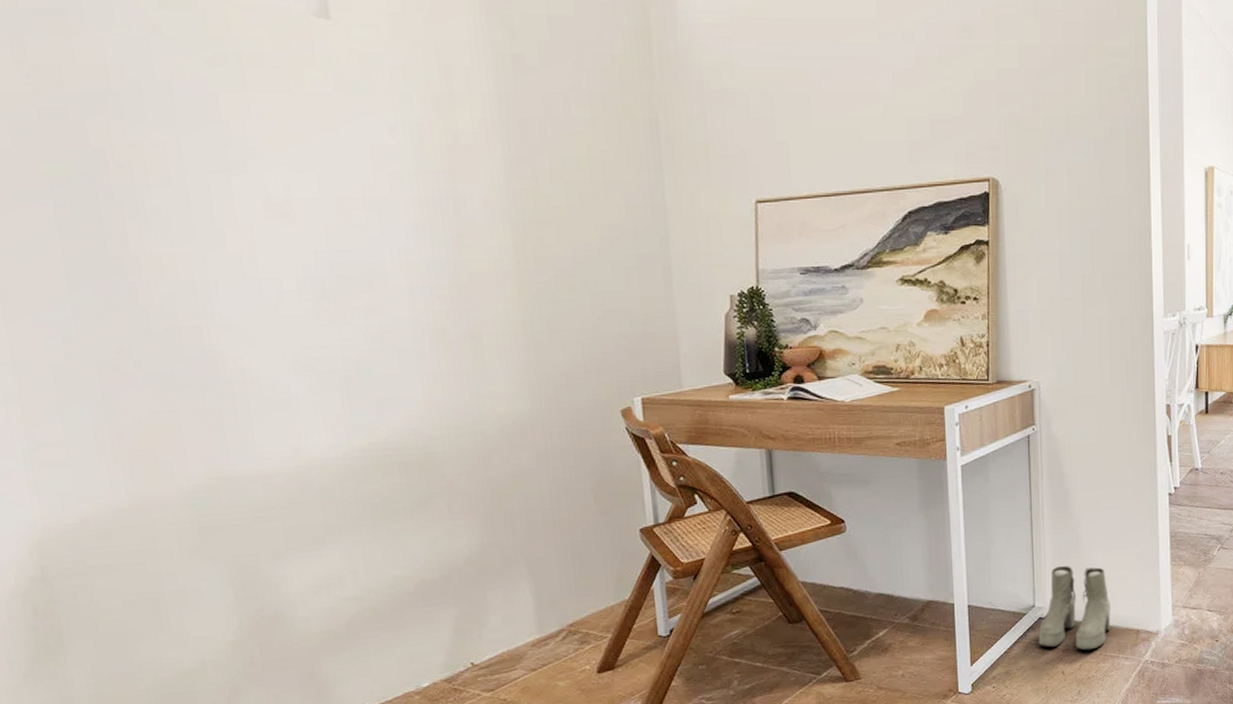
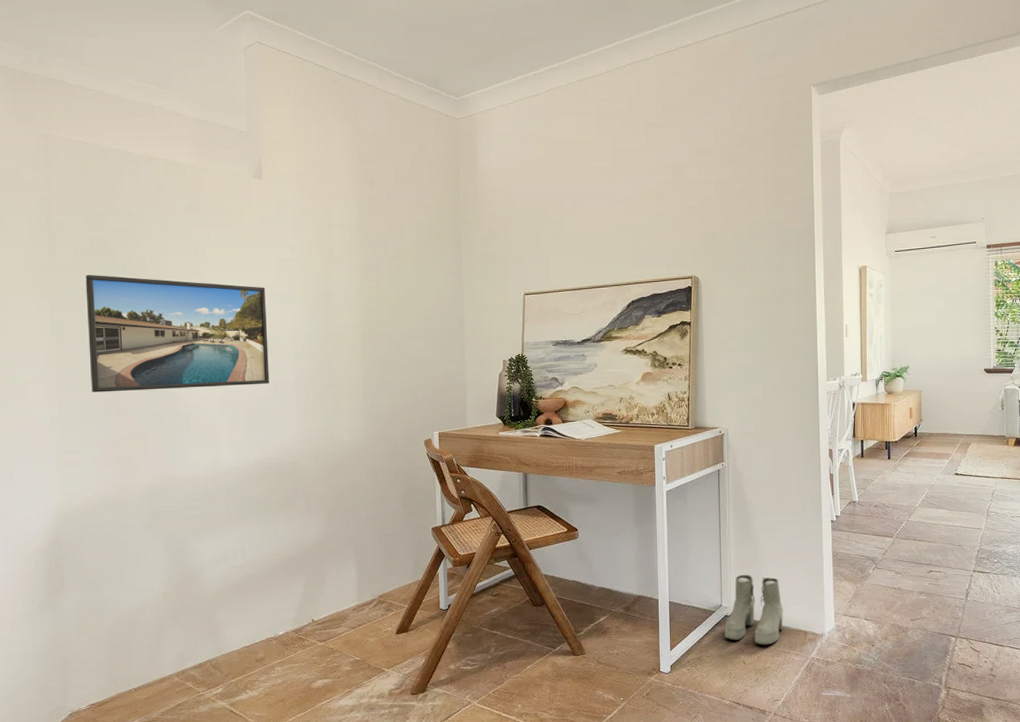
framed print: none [35,165,374,353] -> present [85,274,269,393]

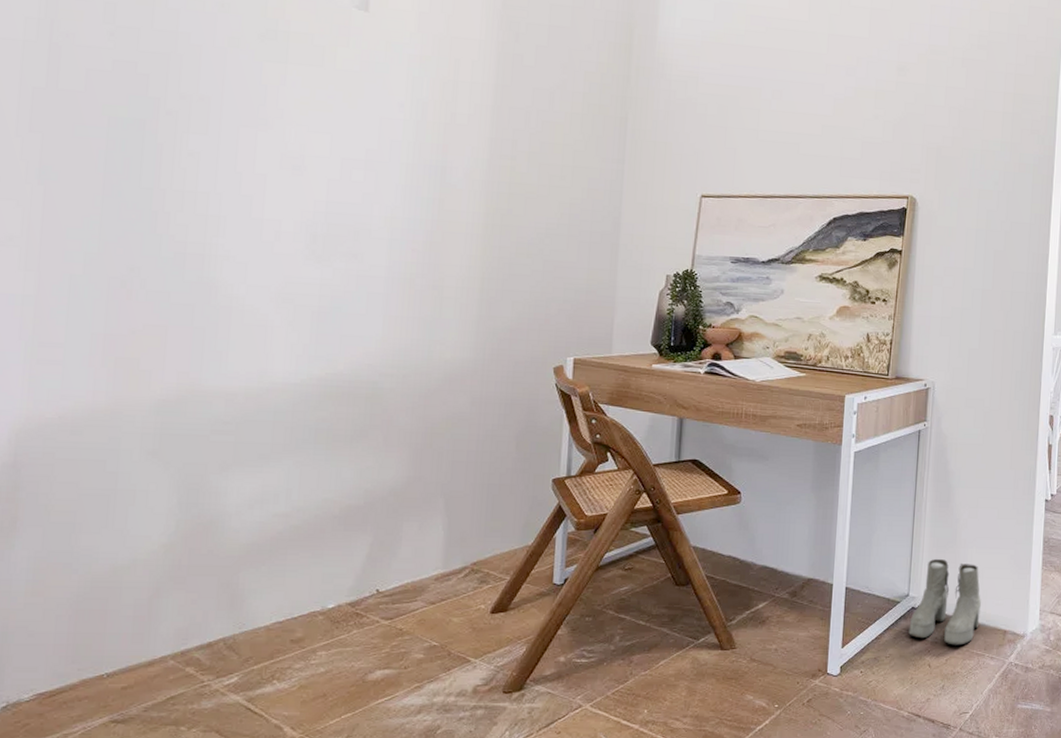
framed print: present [85,274,269,393] -> none [90,107,358,277]

